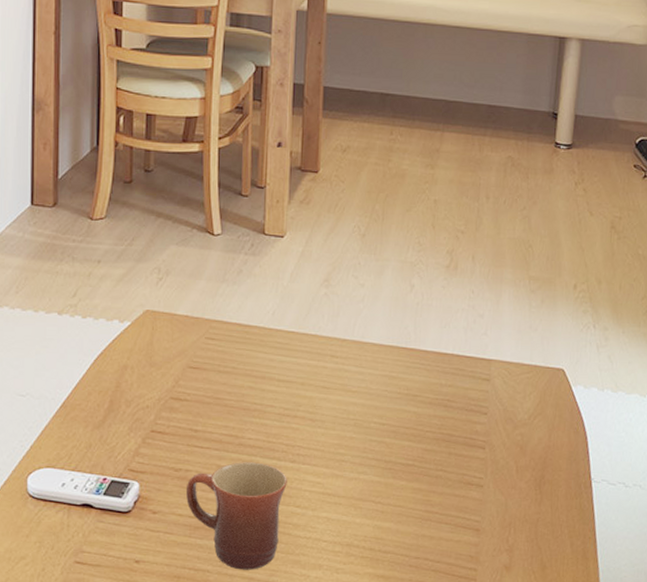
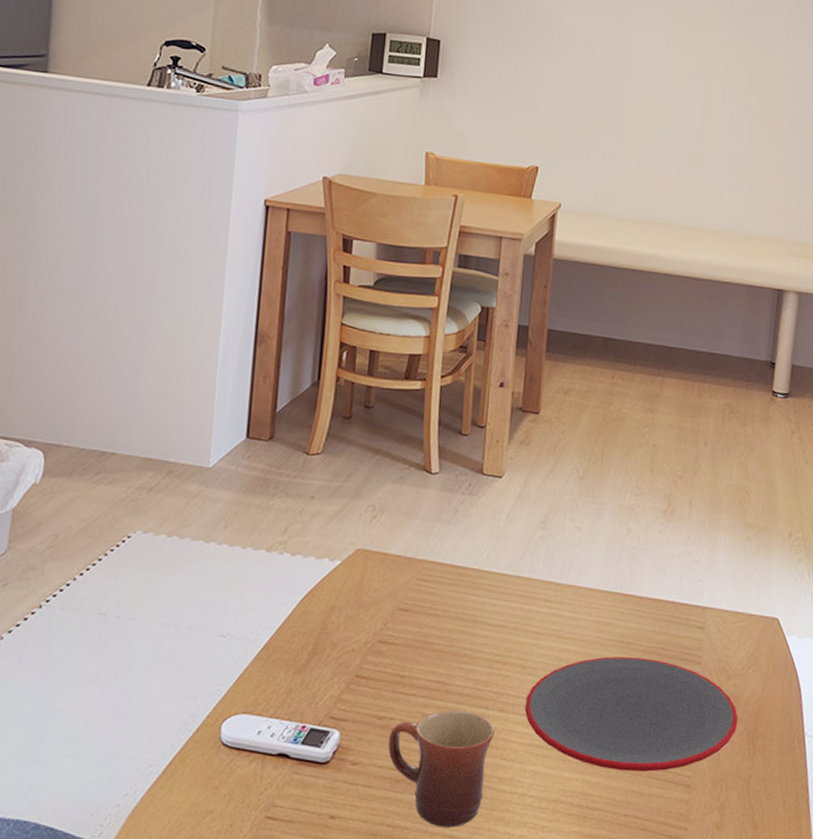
plate: none [316,409,525,517] -> present [525,656,738,772]

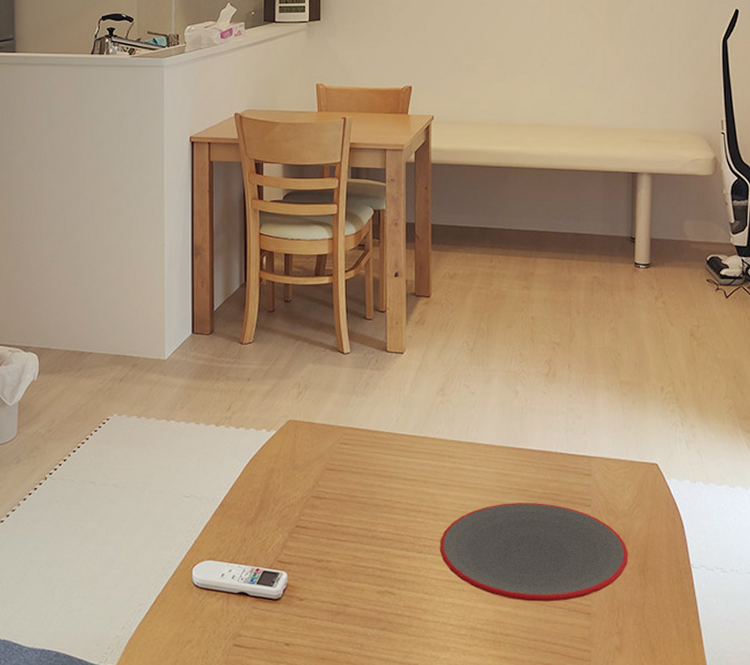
mug: present [388,710,495,828] -> none [327,553,416,652]

